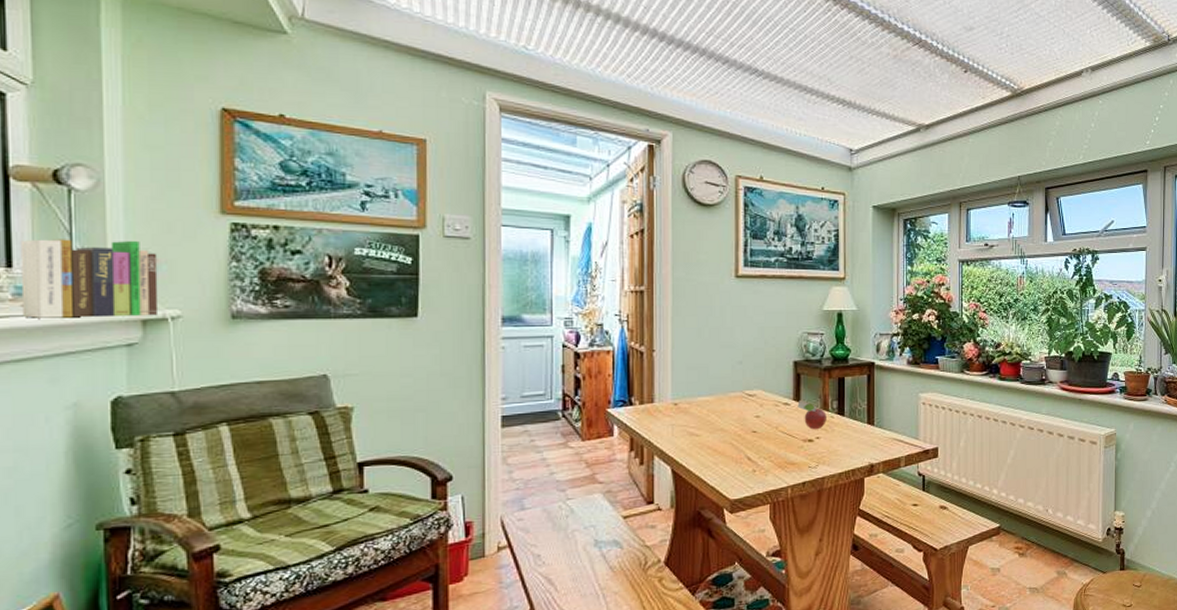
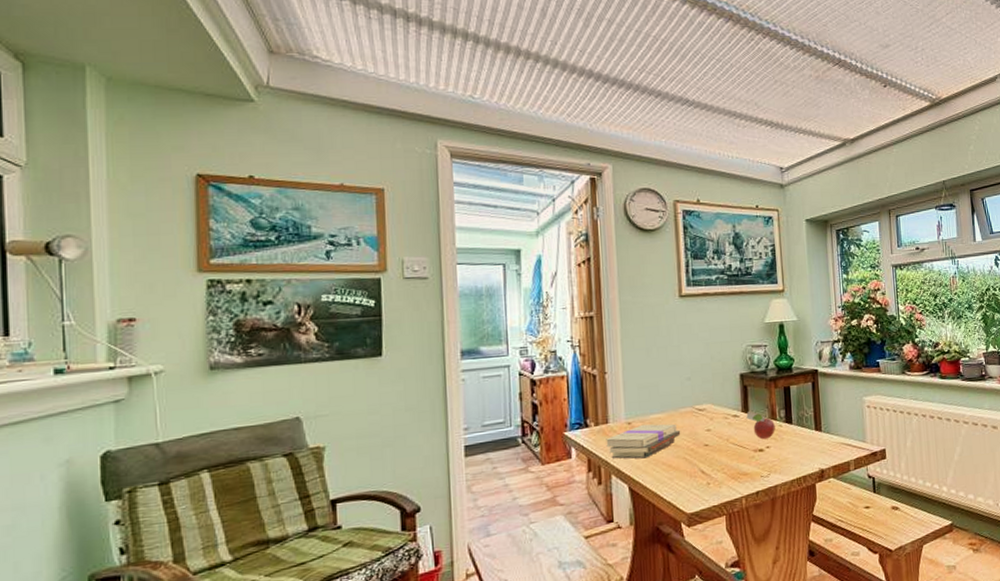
books: present [20,239,159,318] -> none [16,303,143,382]
books: none [650,406,729,441] -> present [606,424,681,459]

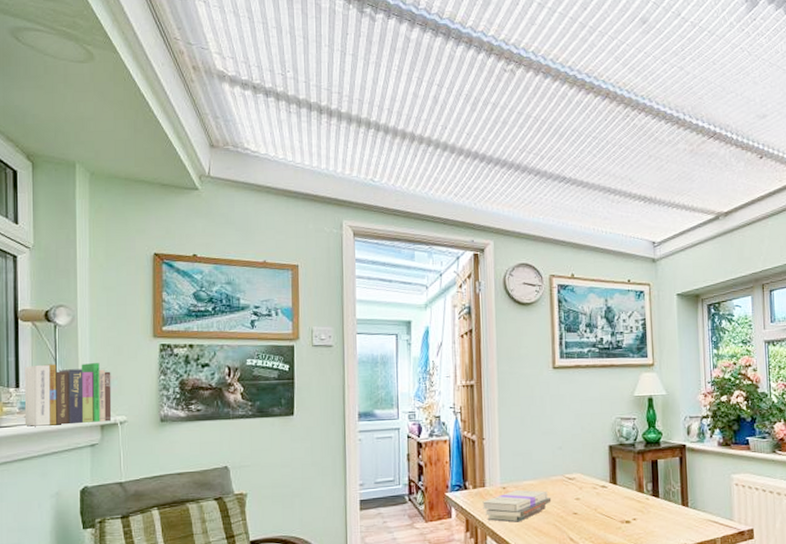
books: none [16,303,143,382] -> present [24,363,112,426]
fruit: present [746,410,775,440] -> none [614,482,642,512]

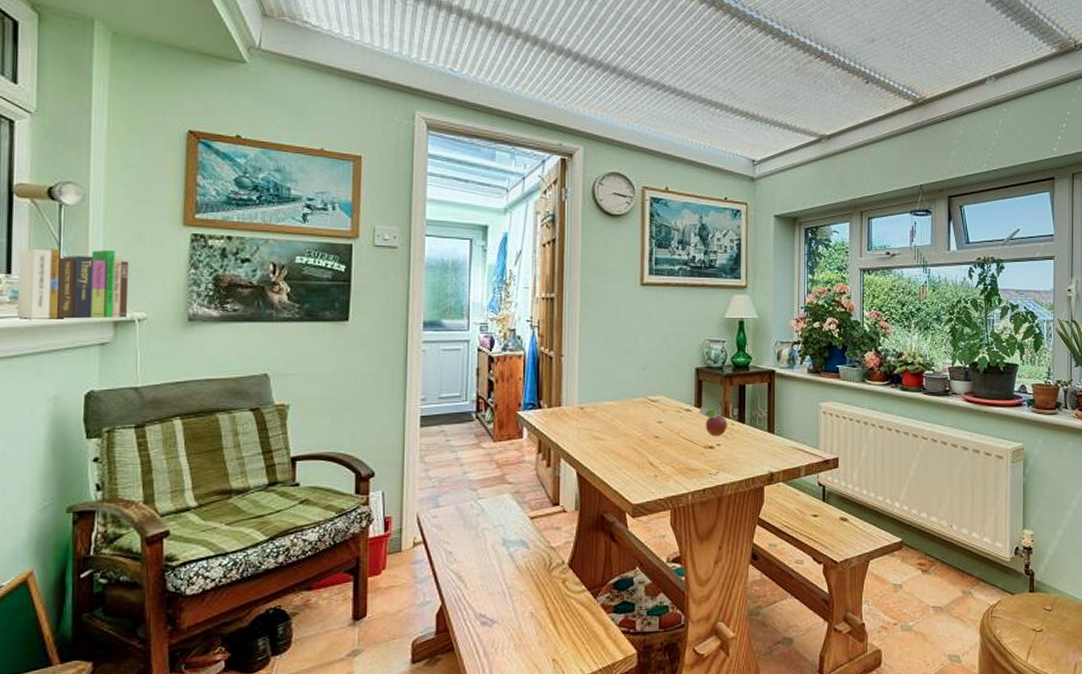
books: present [482,489,552,523] -> none [557,410,632,445]
fruit: none [614,482,642,512] -> present [699,406,727,437]

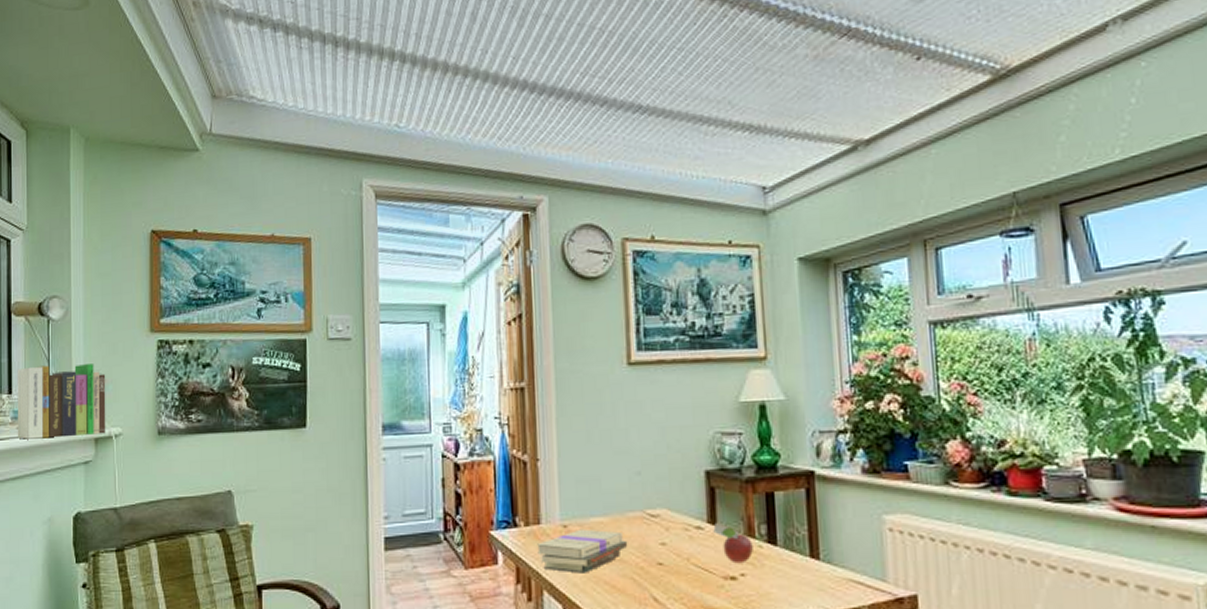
books: none [557,410,632,445] -> present [537,529,628,574]

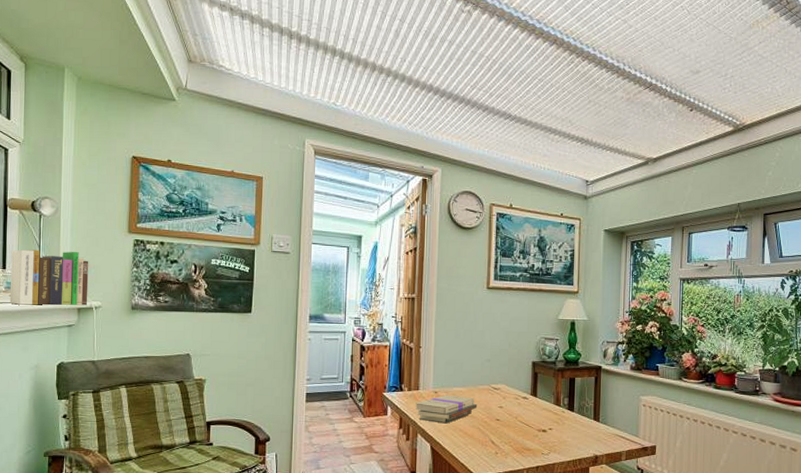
fruit: present [713,522,753,564] -> none [534,395,559,422]

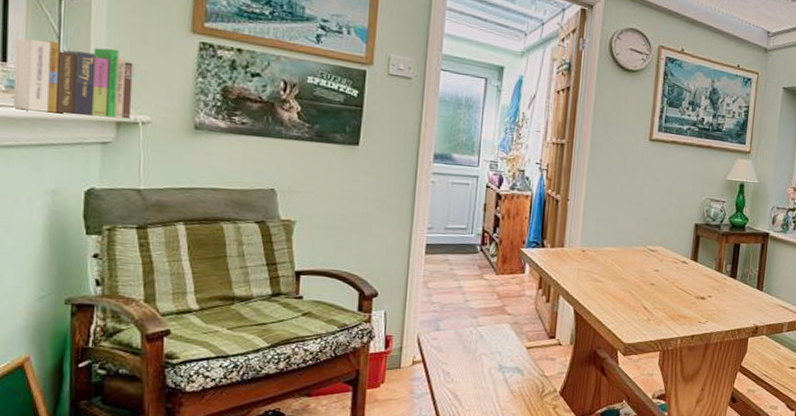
books: present [415,394,478,424] -> none [559,254,631,286]

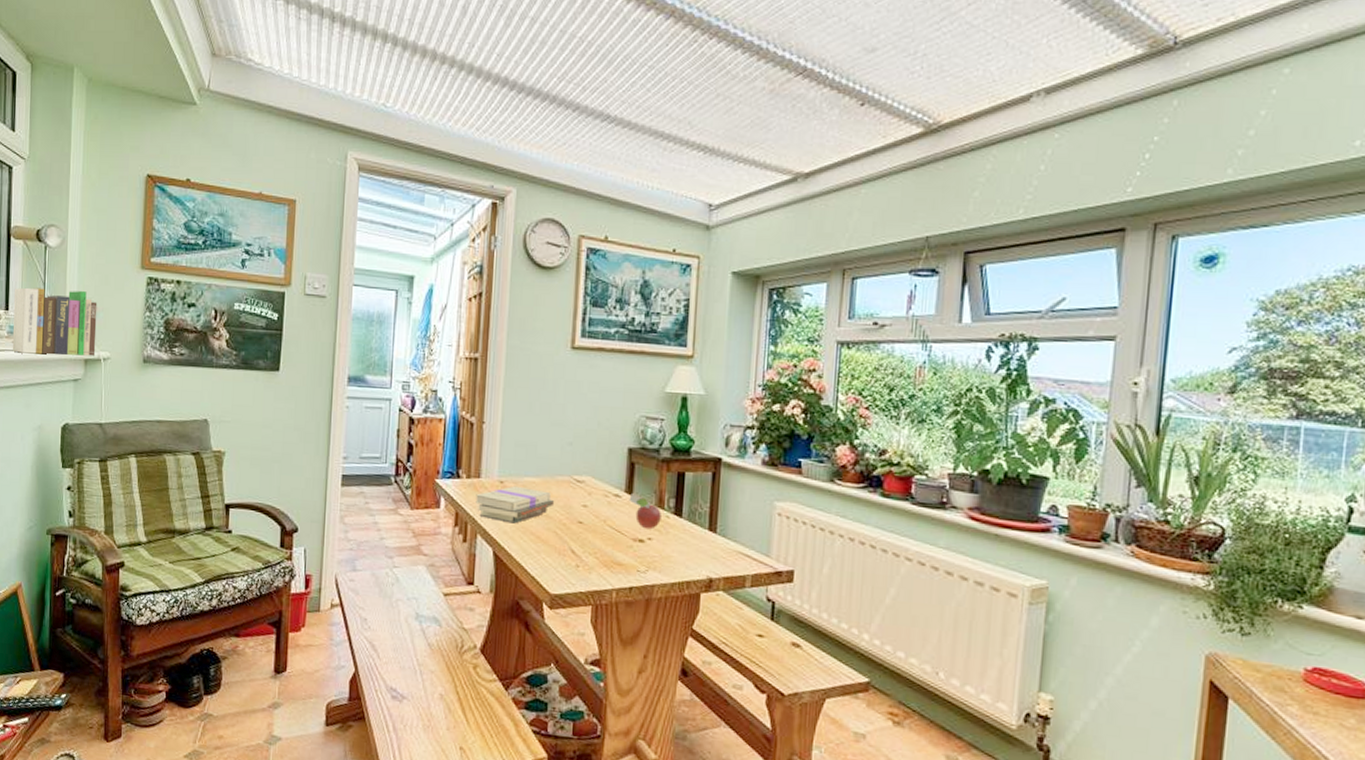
books: none [559,254,631,286] -> present [475,485,555,524]
fruit: none [694,259,720,289] -> present [629,492,661,530]

